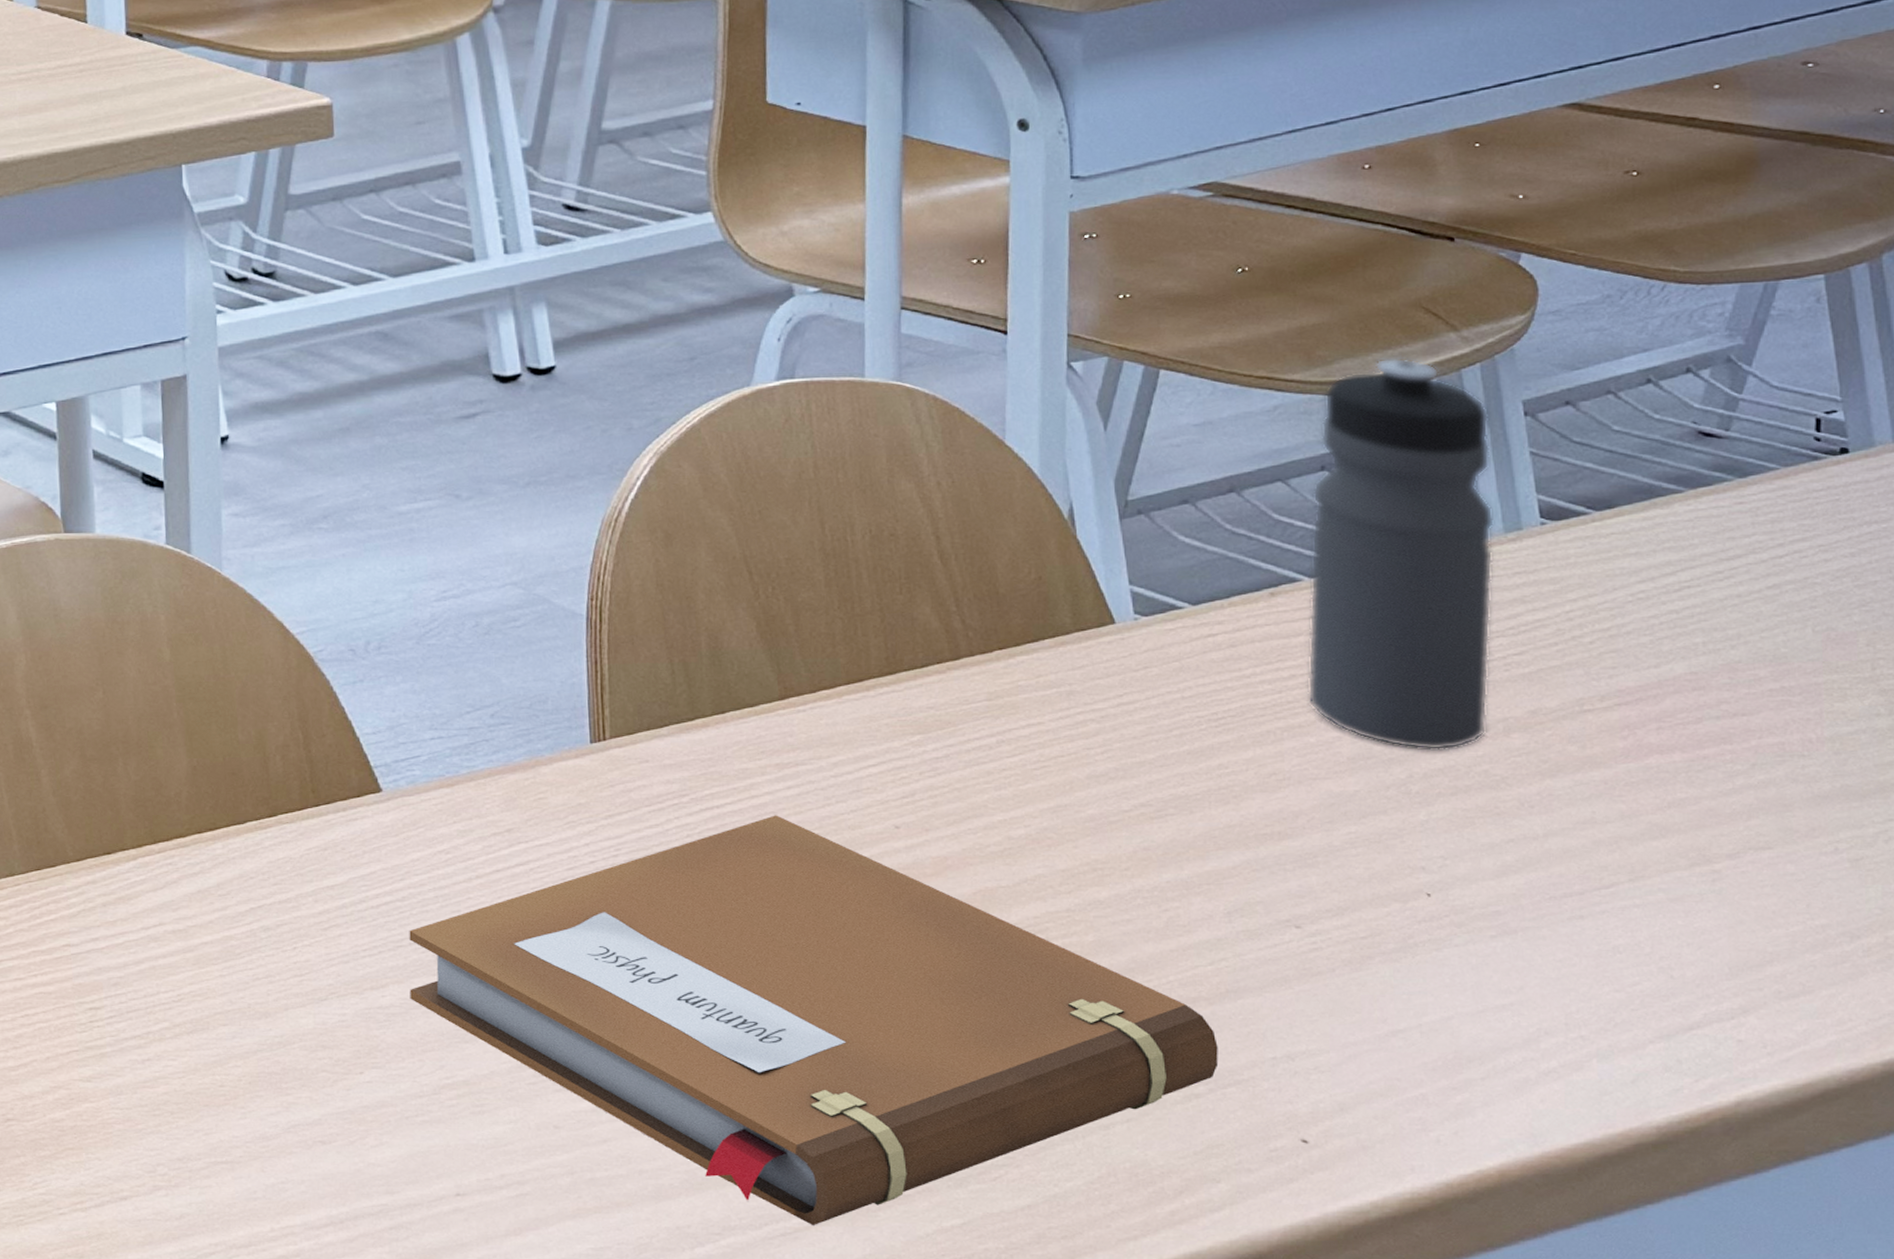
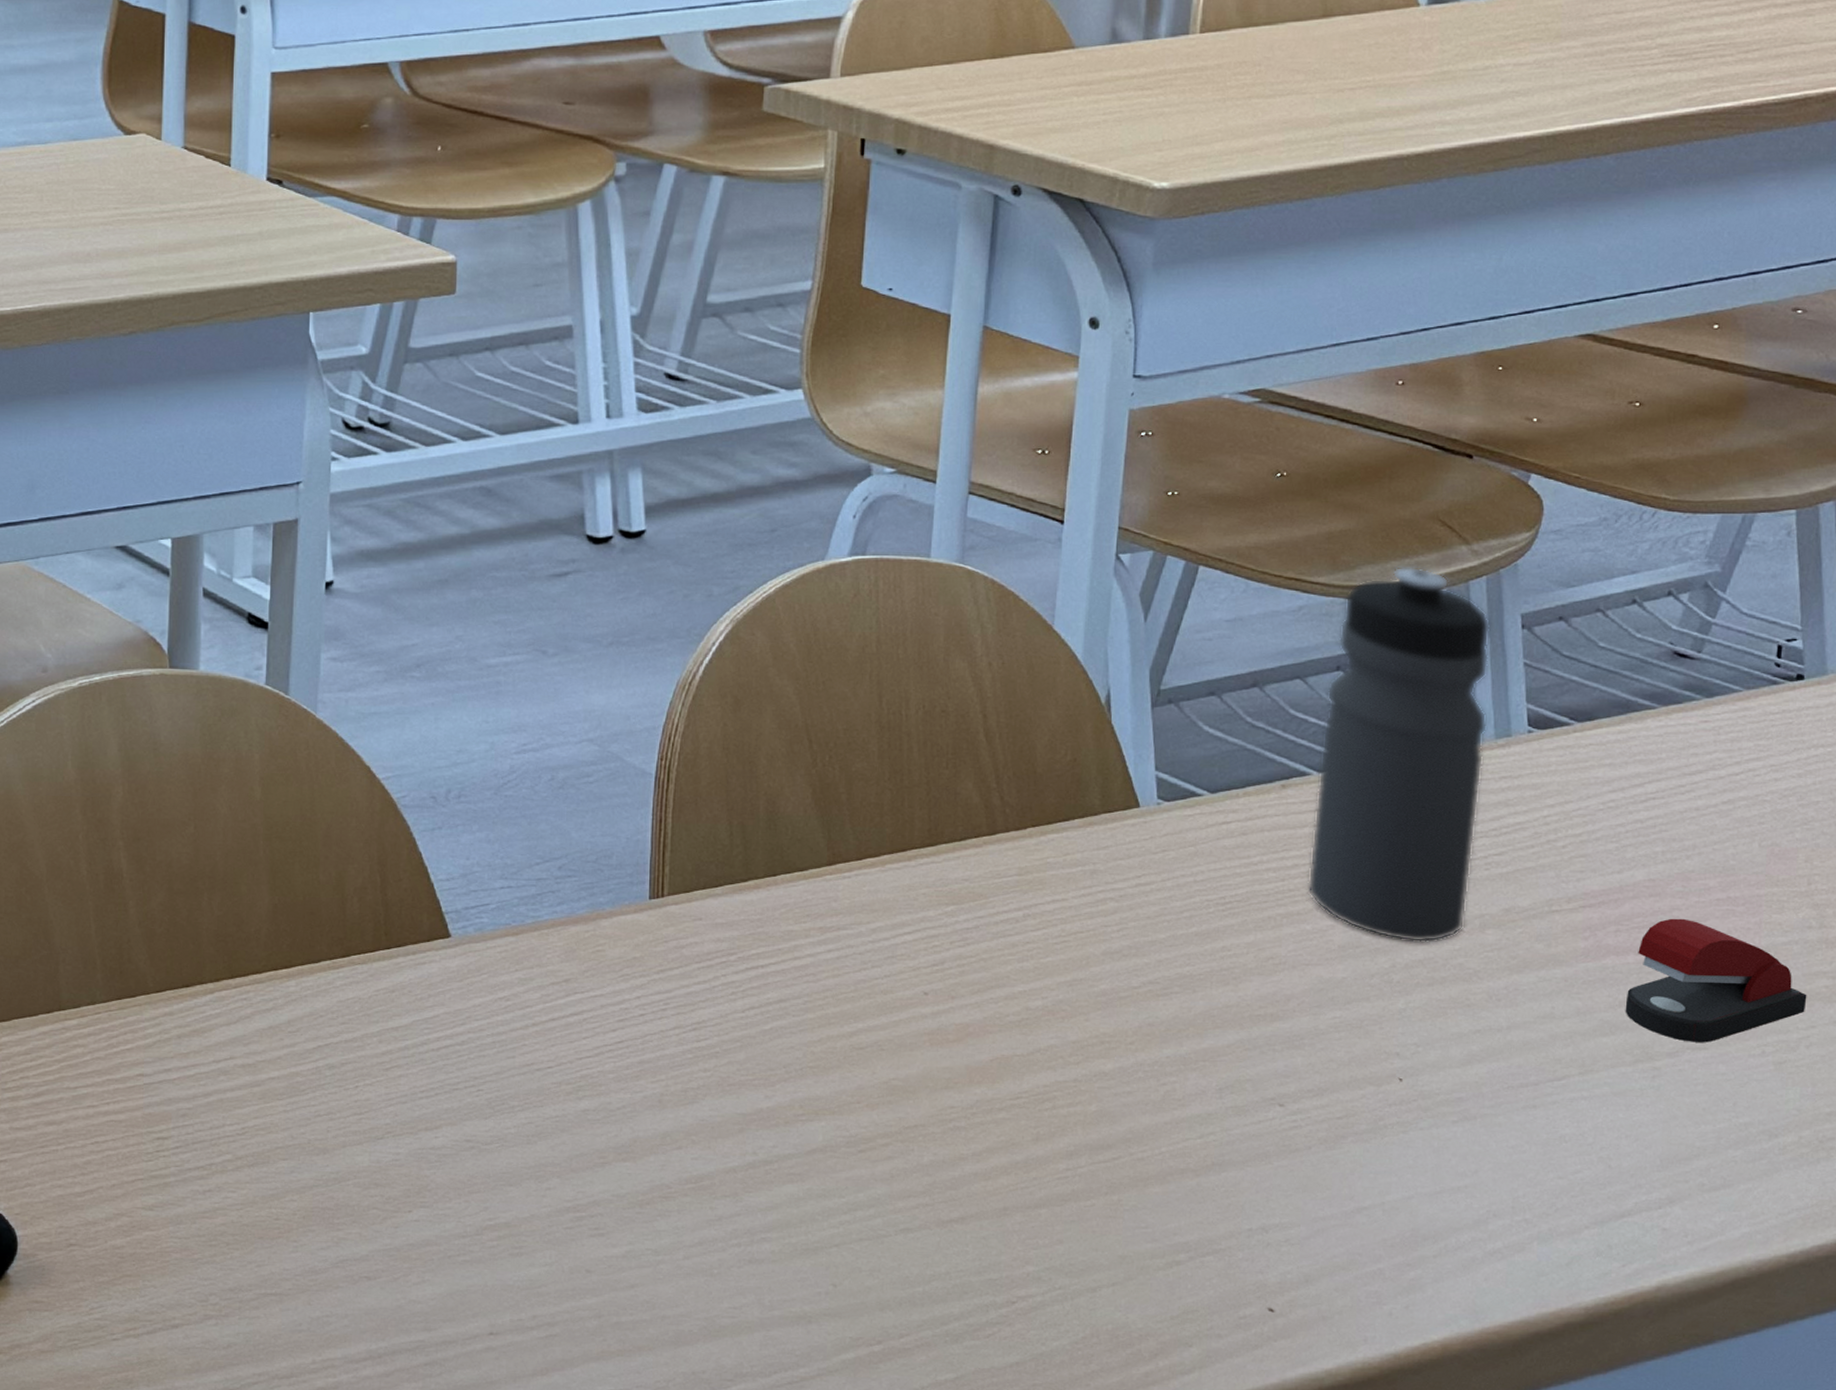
notebook: present [409,815,1219,1225] -> none [461,977,1200,1375]
stapler: none [1675,712,1882,842] -> present [1625,918,1807,1043]

